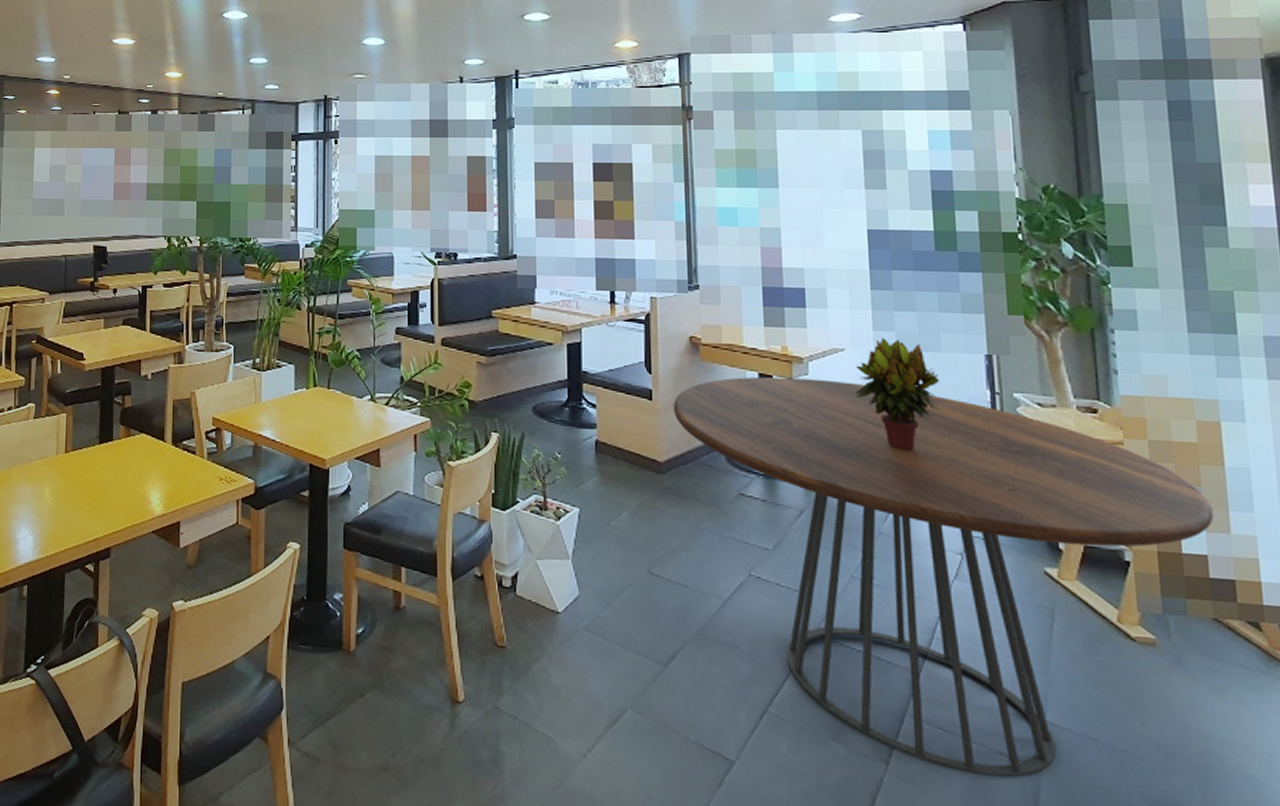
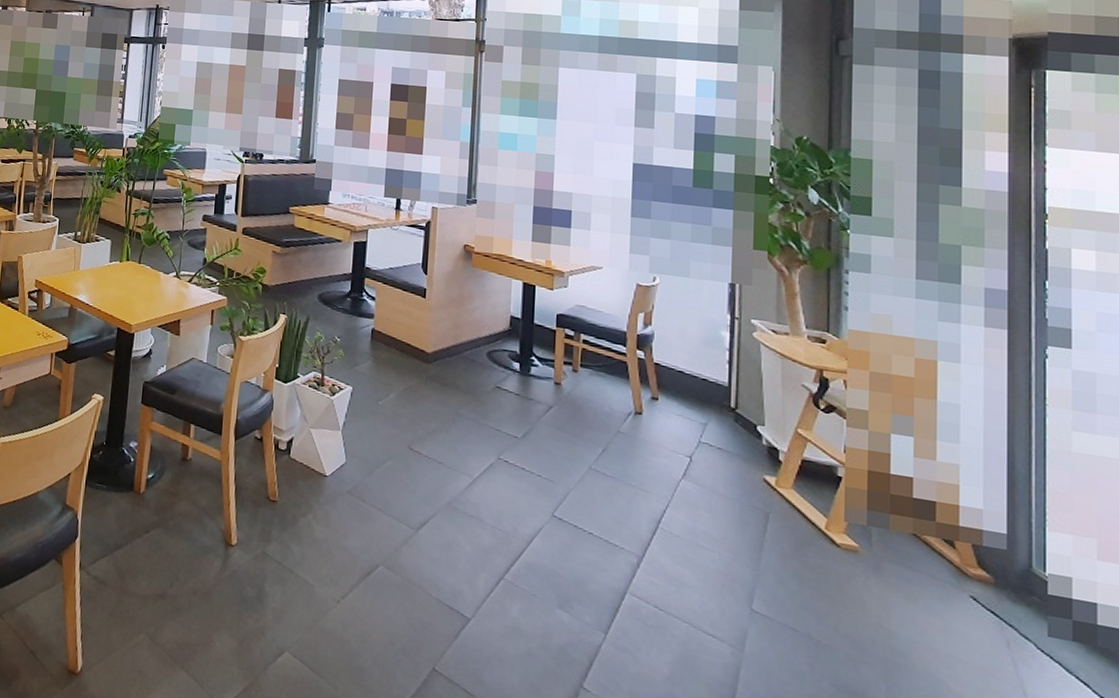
dining table: present [673,376,1214,778] -> none [443,284,923,656]
potted plant: present [854,338,943,450] -> none [607,260,686,362]

